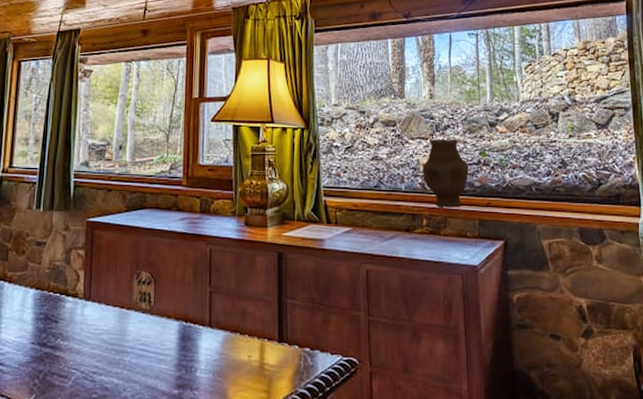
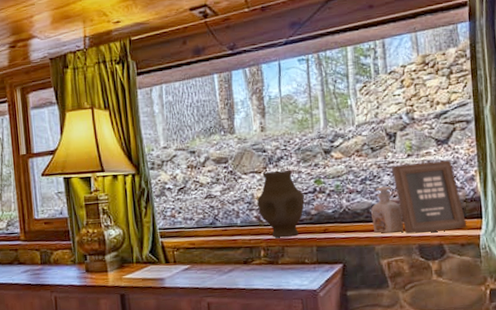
decorative bottle: none [533,165,565,214] -> present [371,186,404,234]
picture frame: none [553,144,626,216] -> present [391,160,467,234]

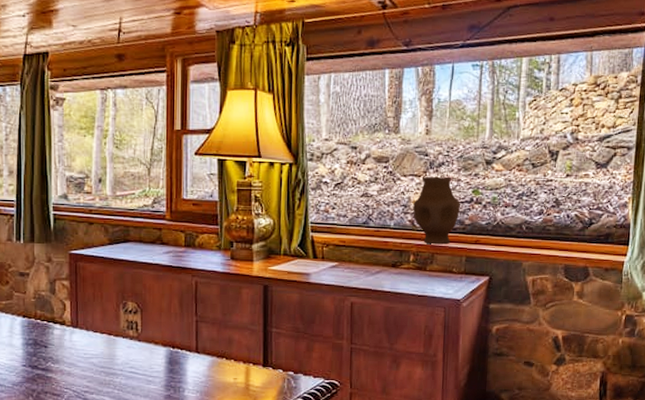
decorative bottle: present [371,186,404,234] -> none [523,204,554,252]
picture frame: present [391,160,467,234] -> none [548,183,614,254]

